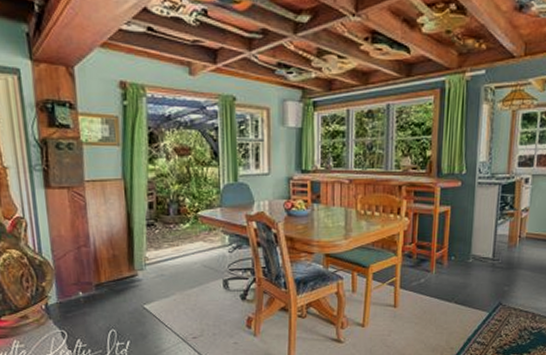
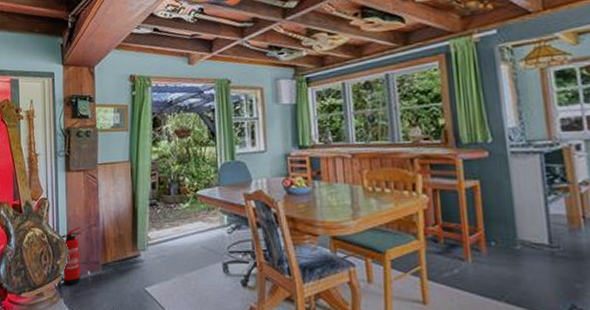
fire extinguisher: none [43,247,71,307] -> present [59,226,81,285]

